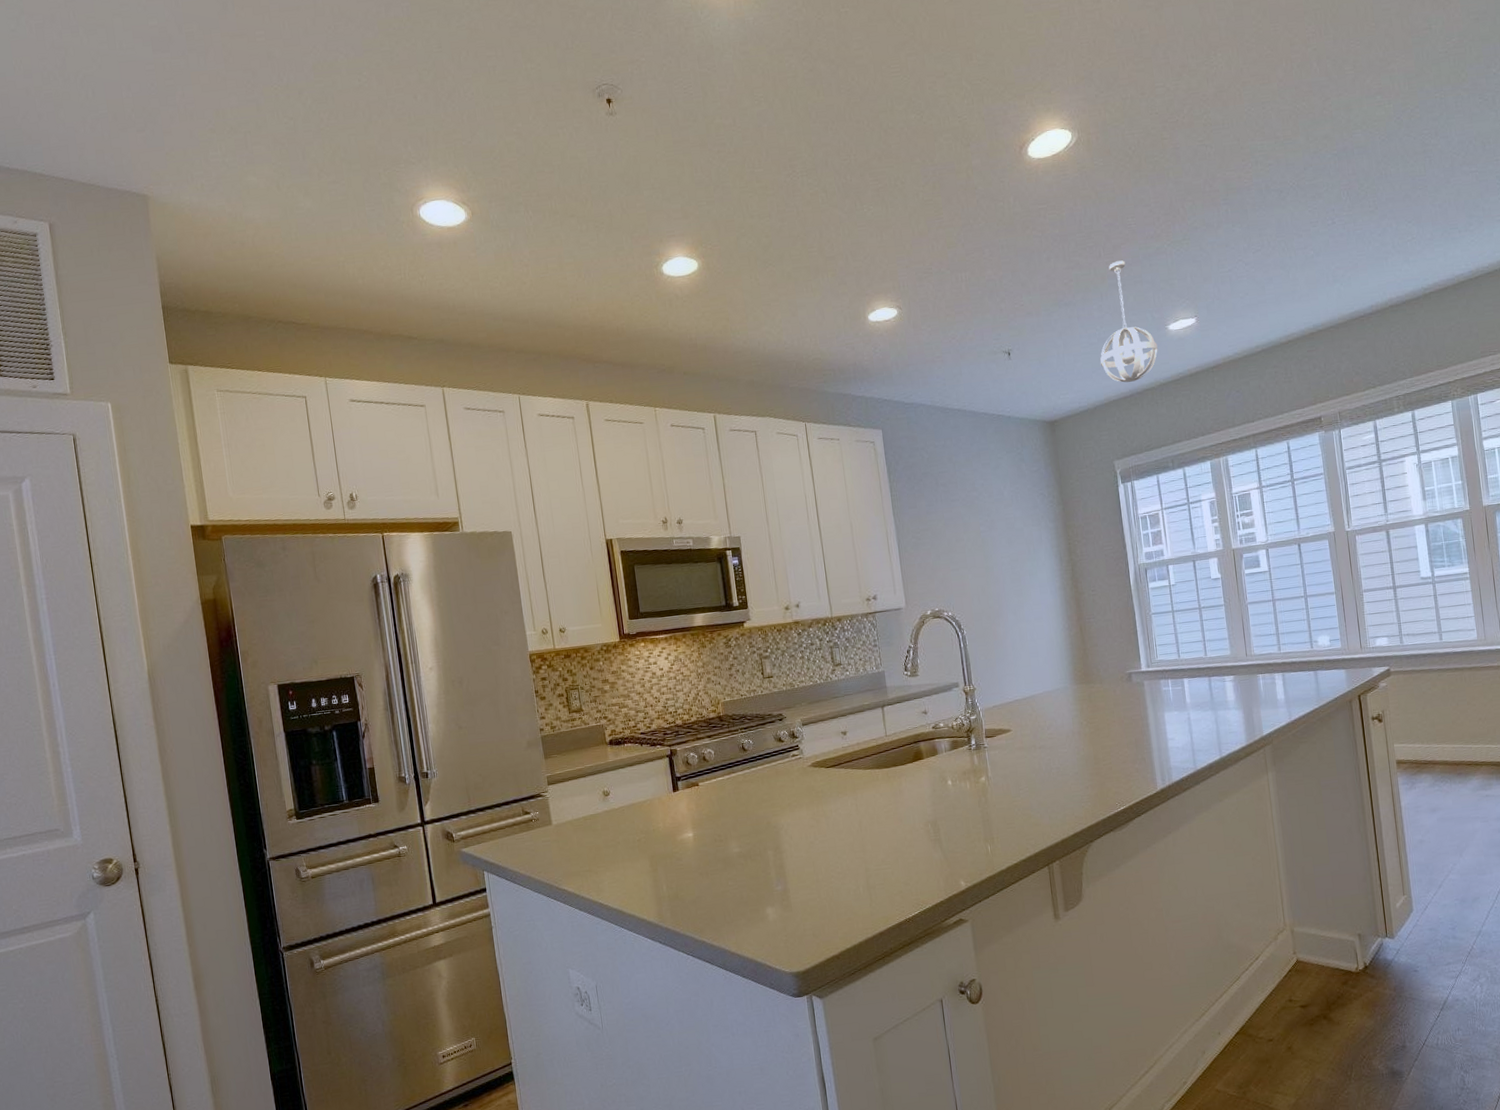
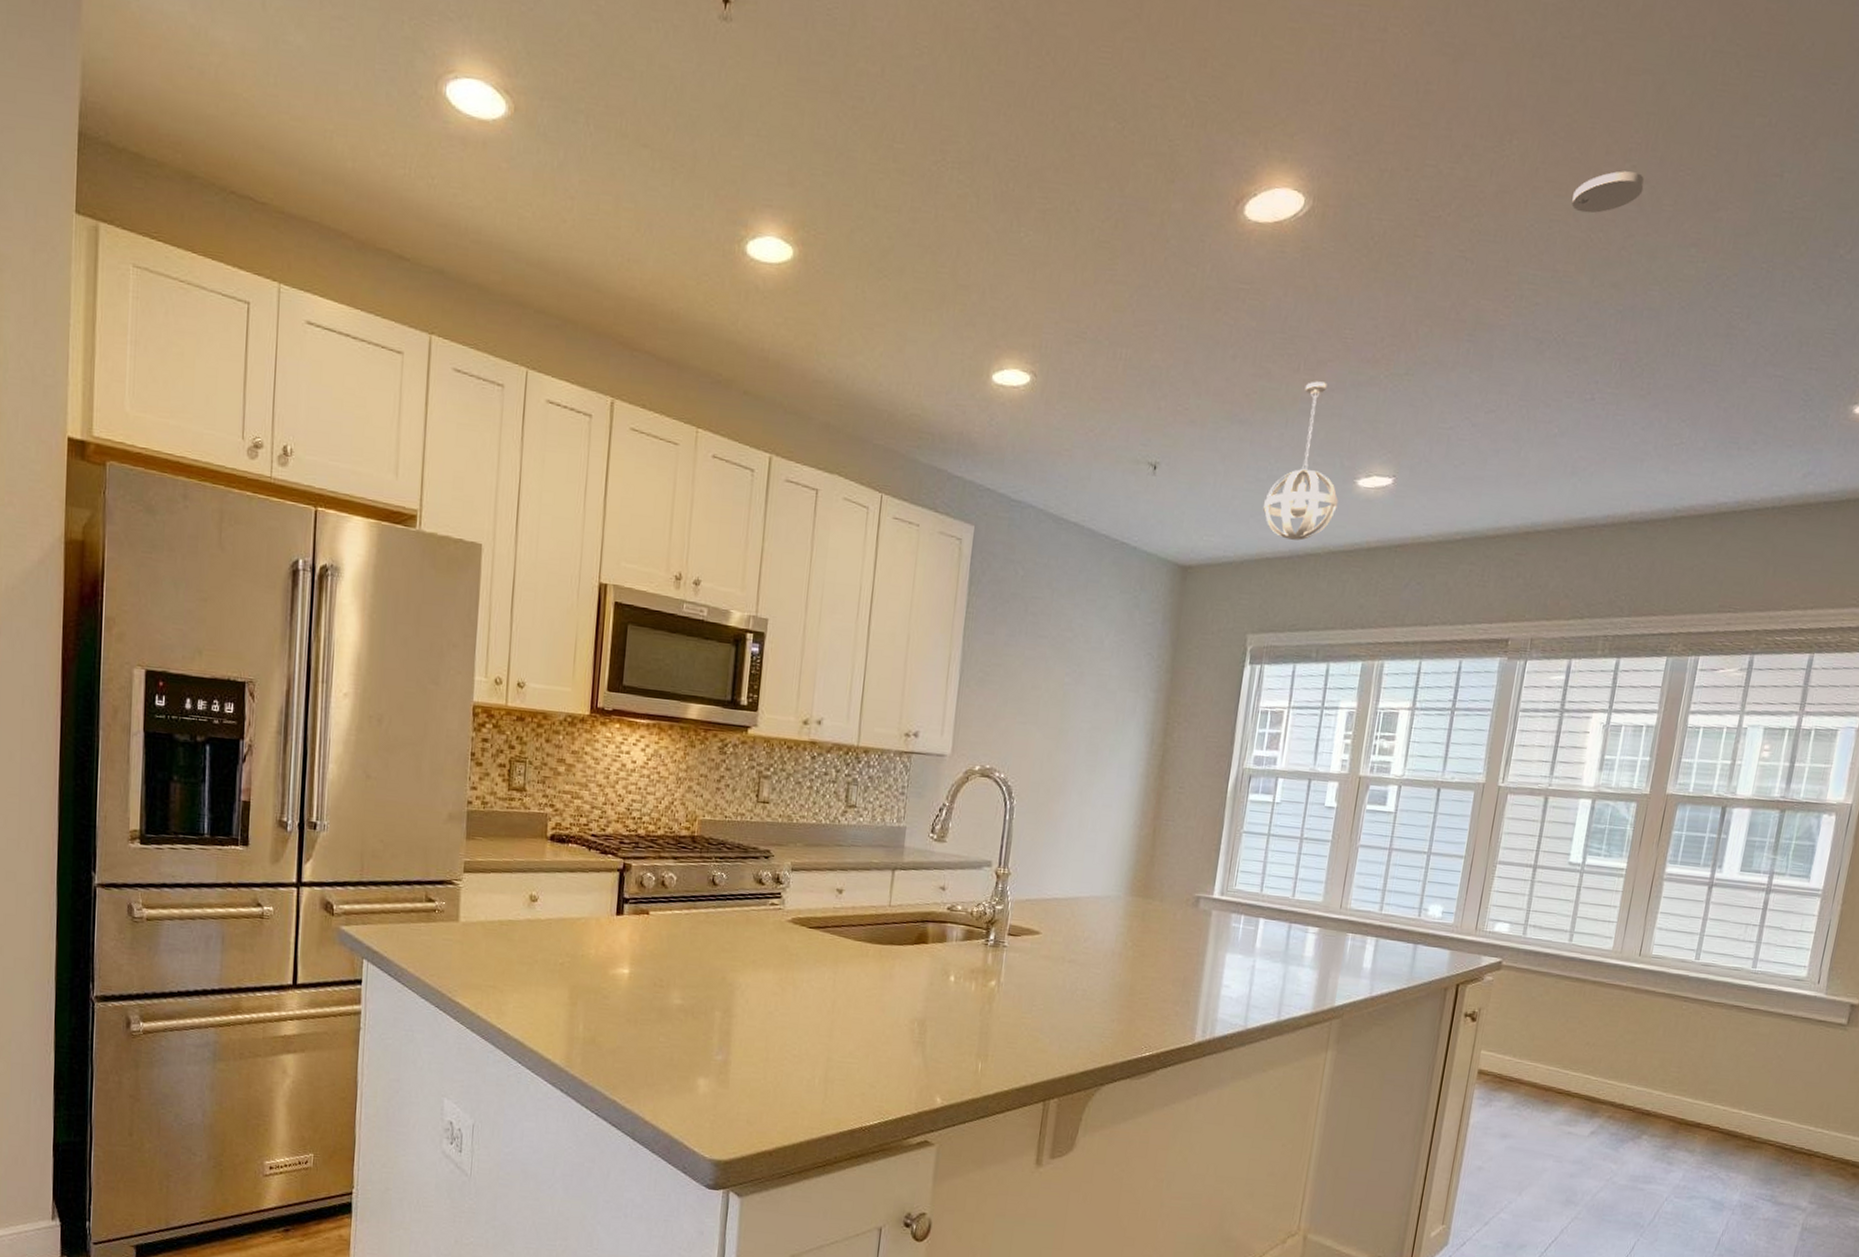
smoke detector: none [1274,53,1327,92] -> present [1571,171,1645,214]

